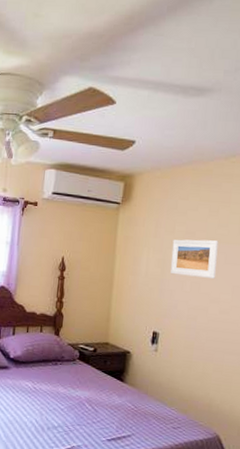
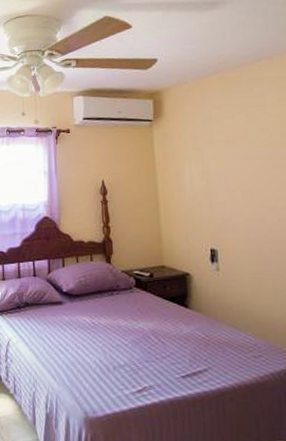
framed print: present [170,239,219,279] -> none [213,146,267,186]

